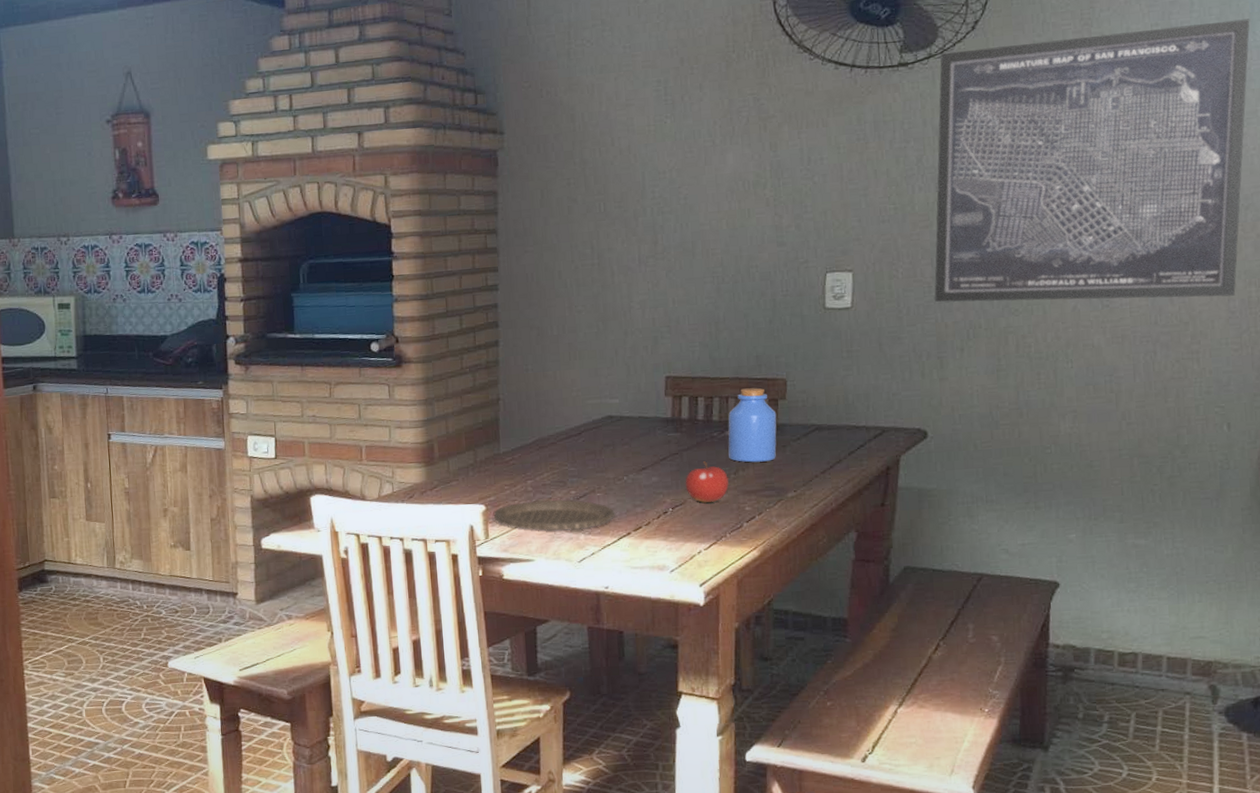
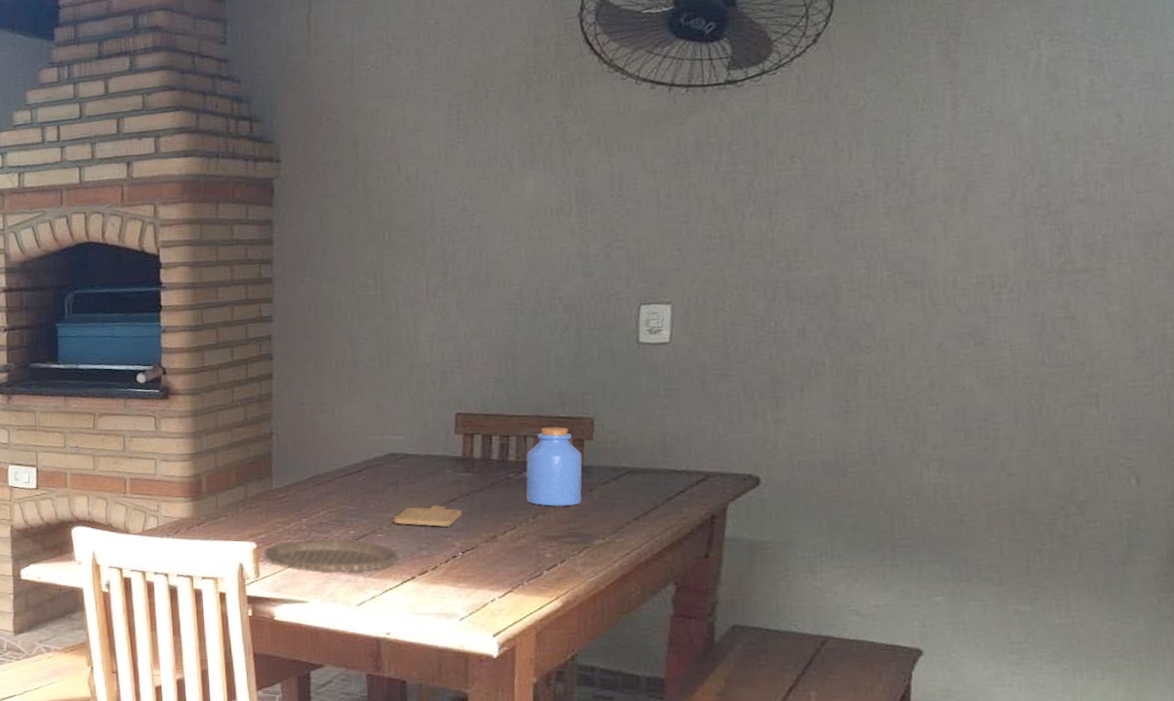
chopping board: none [610,464,672,485] -> present [393,505,462,527]
fruit: present [685,461,729,504] -> none [477,504,527,549]
wall art: present [934,18,1250,303] -> none [768,22,1161,338]

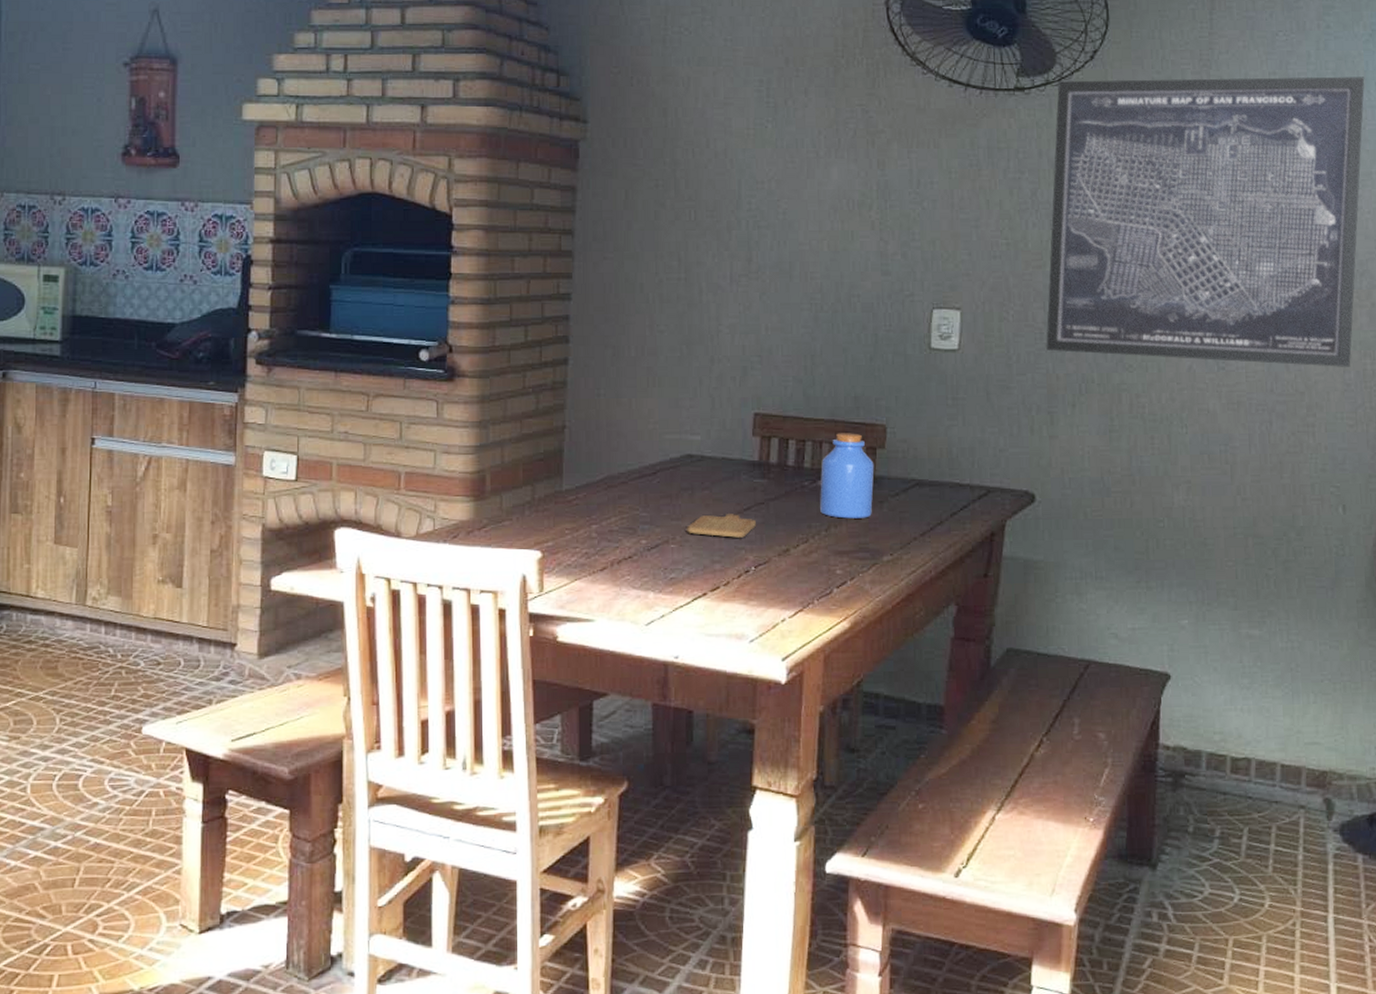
plate: present [264,539,400,573] -> none [550,549,692,588]
wall art: none [768,22,1161,338] -> present [1046,76,1365,368]

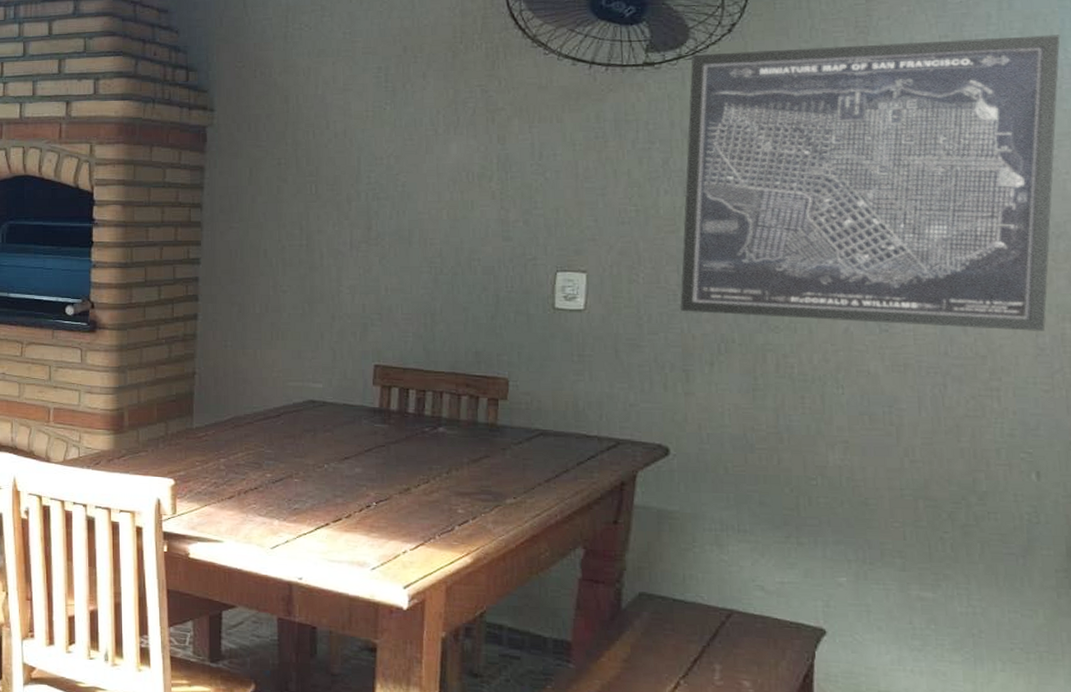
chopping board: present [687,514,756,538] -> none [309,454,377,476]
jar: present [820,433,875,519] -> none [441,385,497,464]

